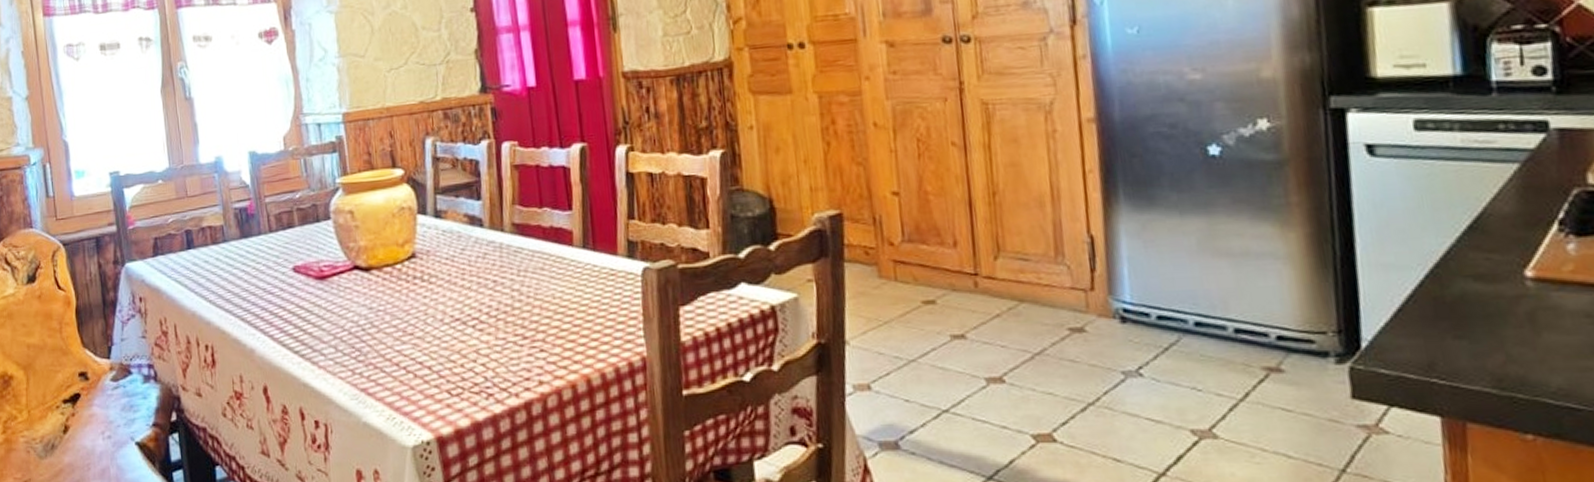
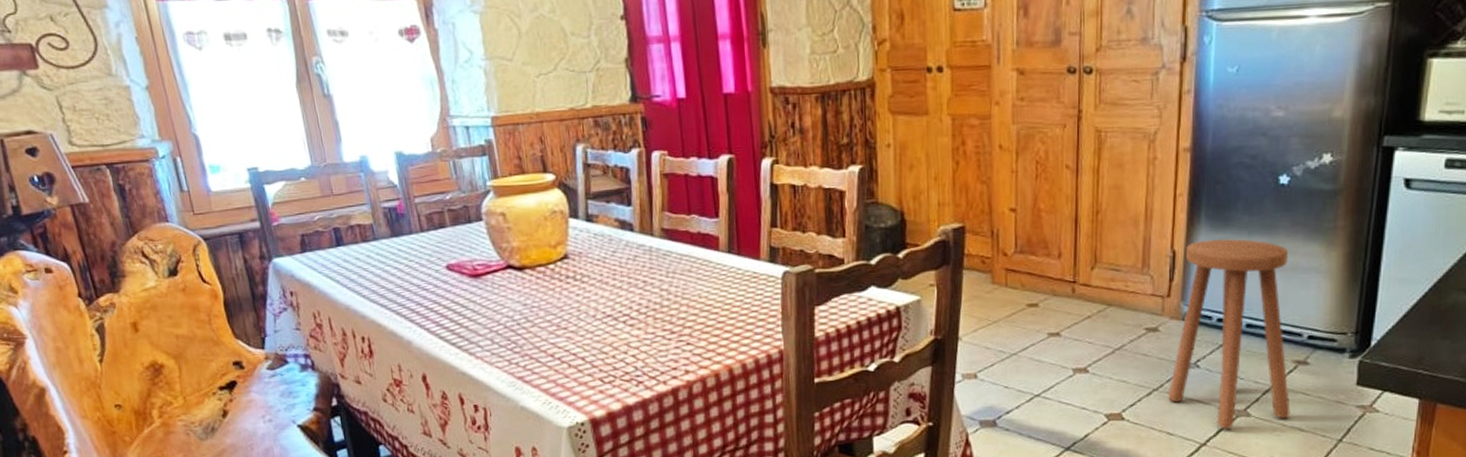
stool: none [1106,220,1271,456] -> present [1168,239,1291,430]

